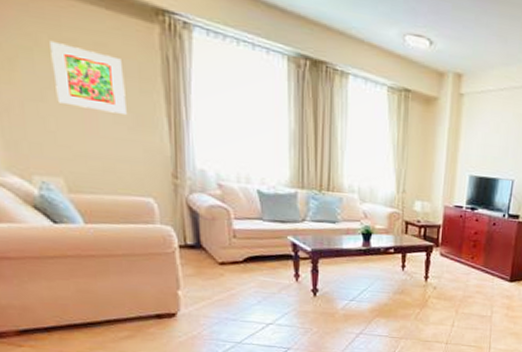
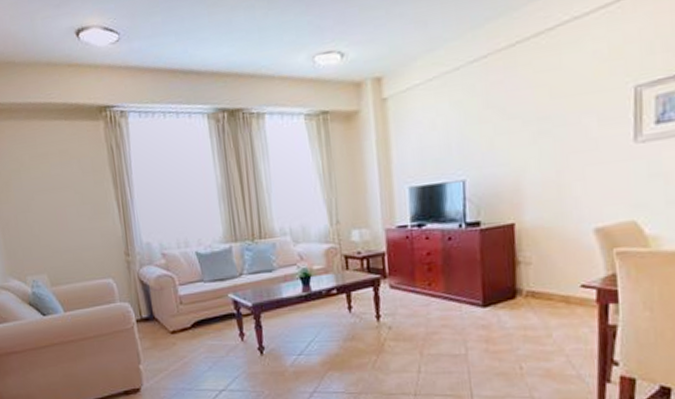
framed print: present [50,40,127,114] -> none [30,158,86,210]

